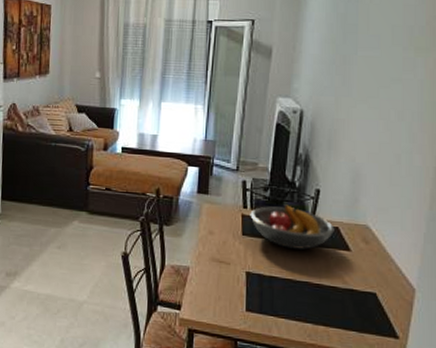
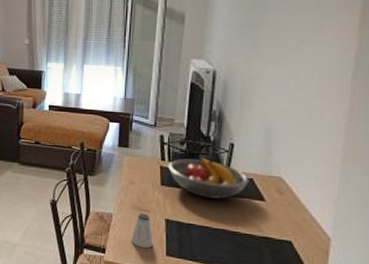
saltshaker: none [209,265,232,304] -> present [131,213,153,249]

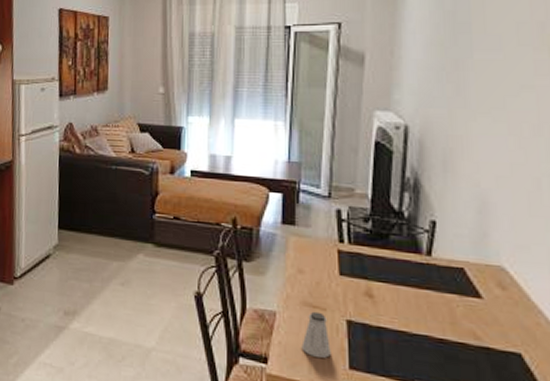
fruit bowl: present [168,157,249,199] -> none [348,238,459,295]

